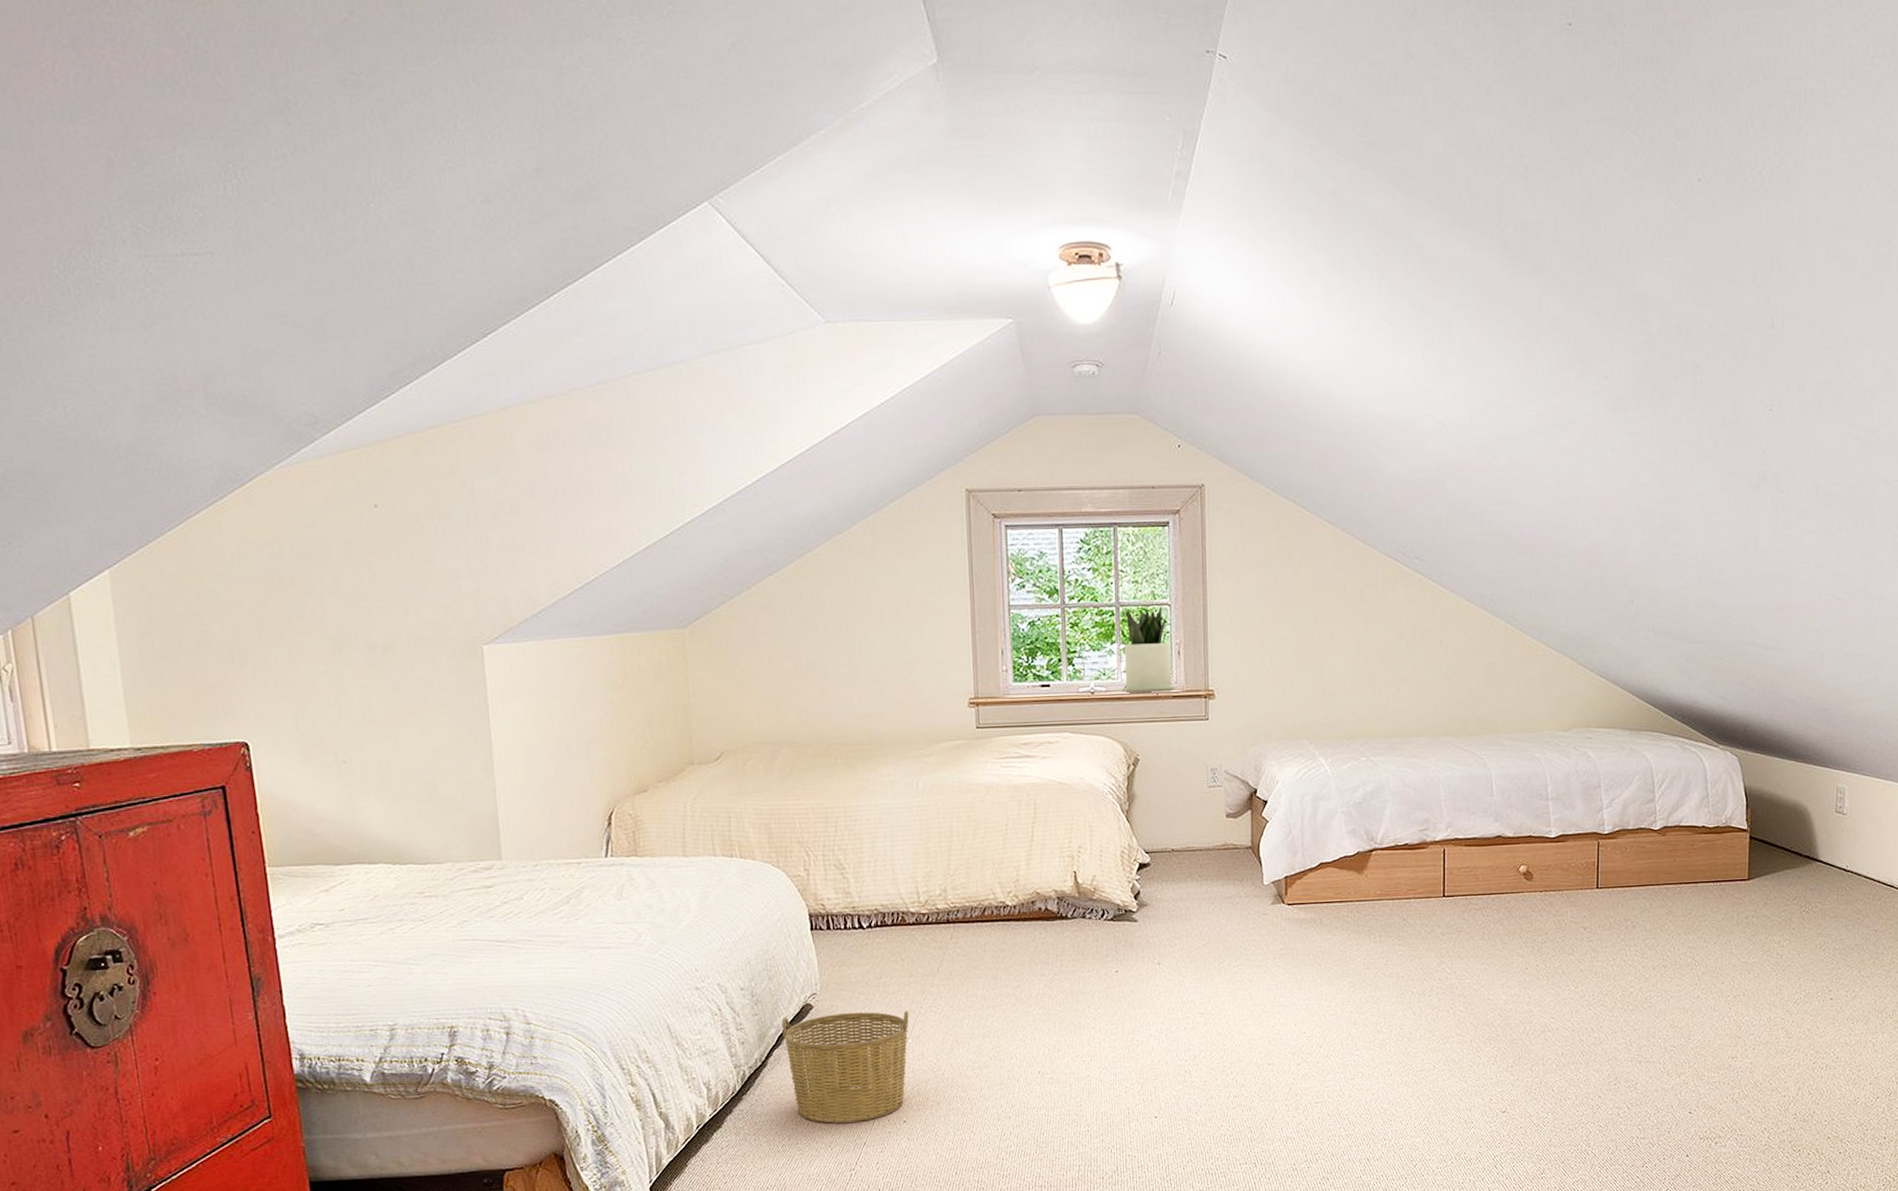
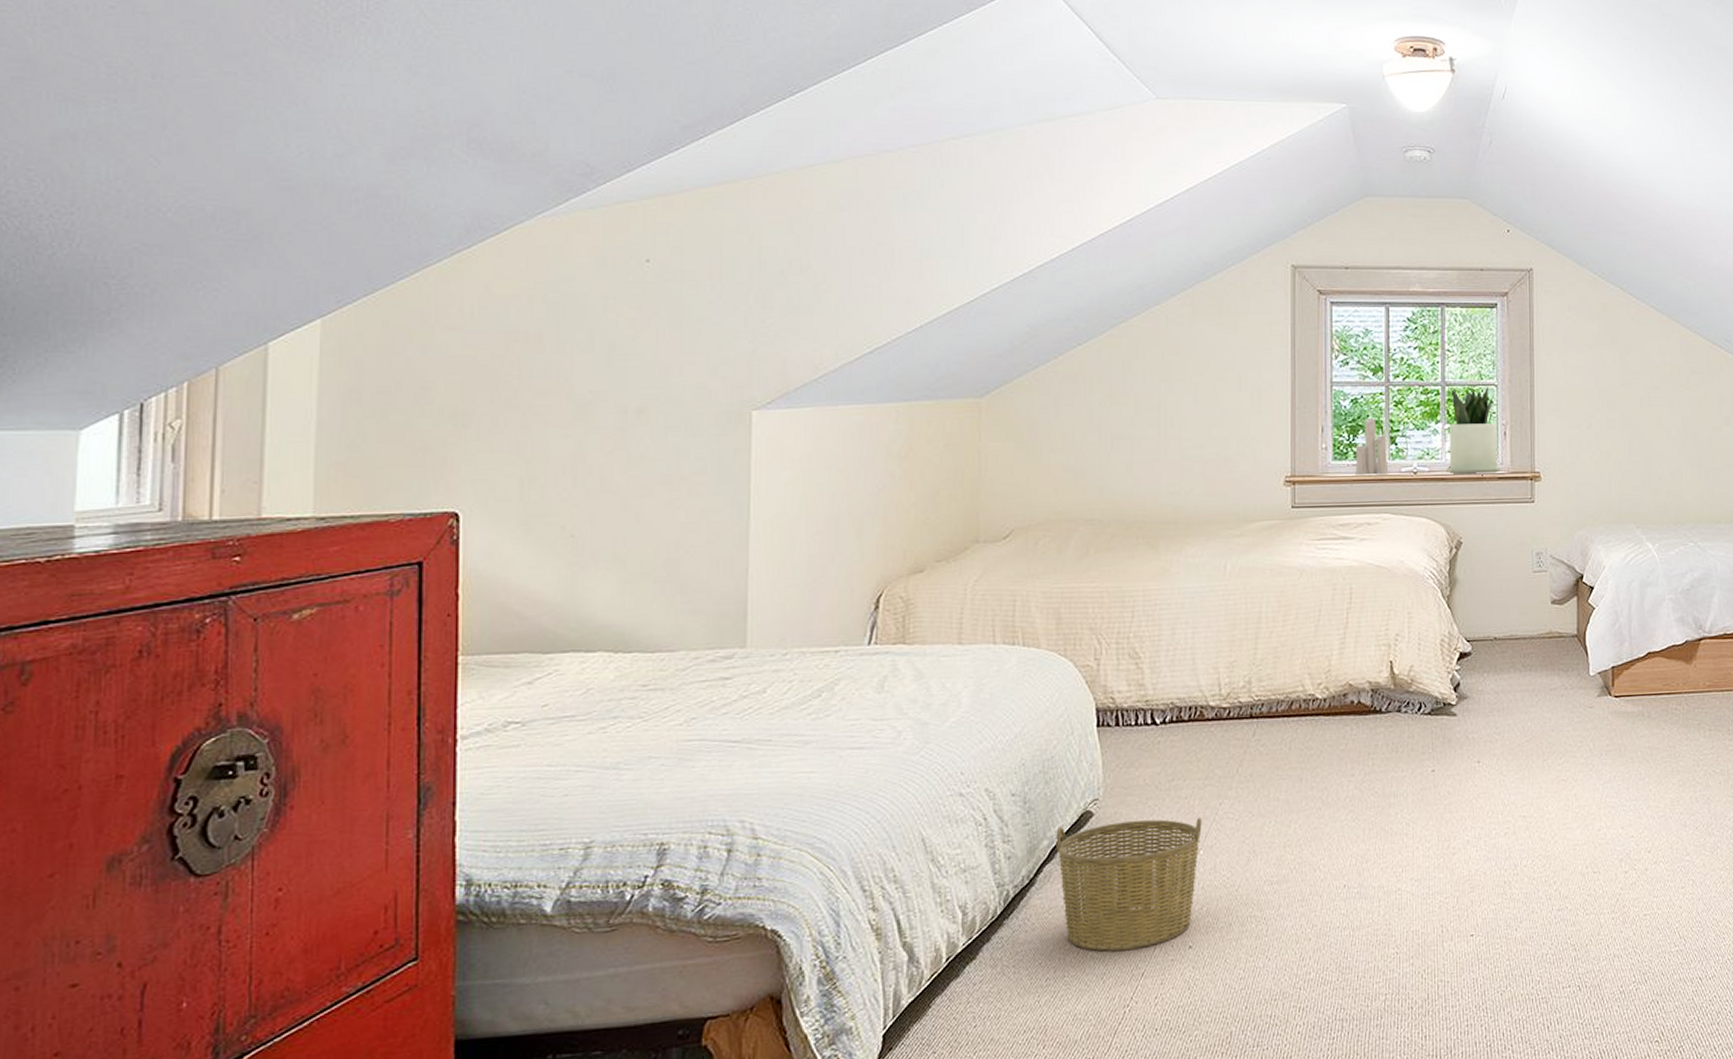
candle: none [1034,634,1067,696] -> present [1354,412,1389,476]

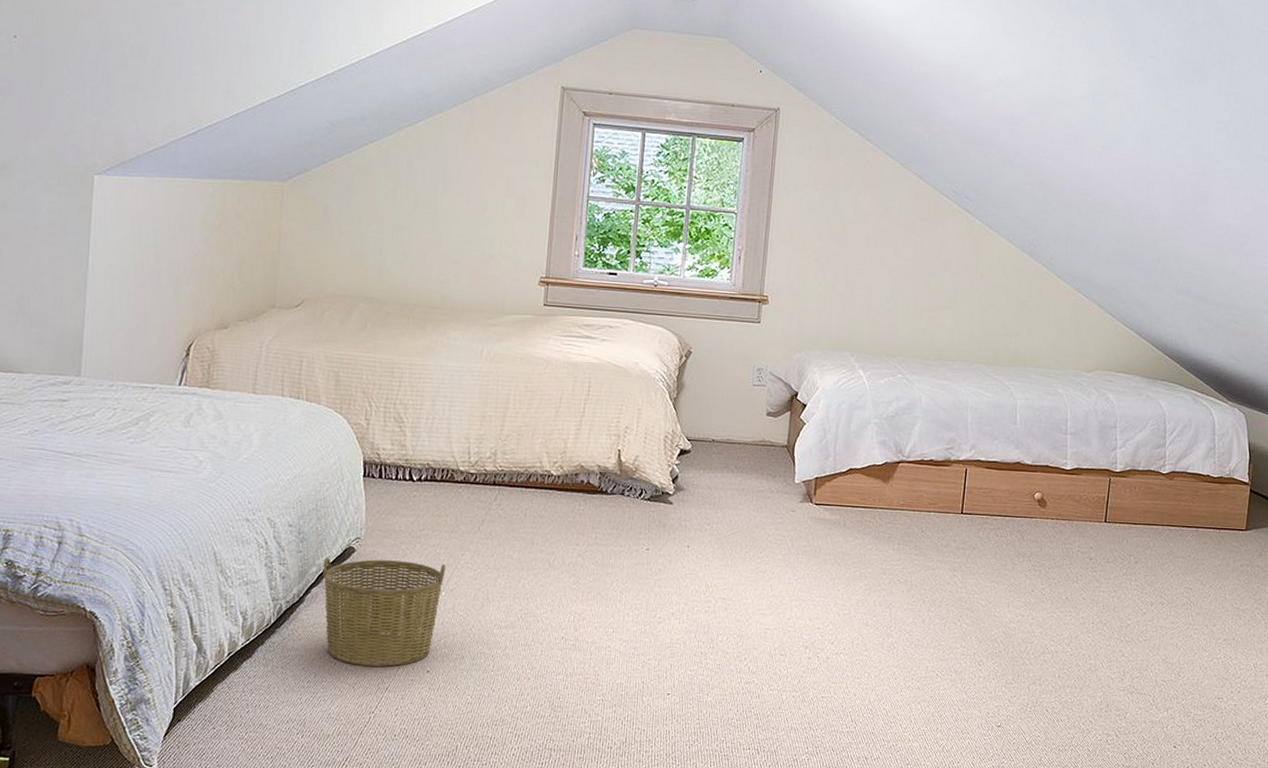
candle: present [1354,412,1389,476] -> none [601,227,633,285]
planter: present [1445,387,1503,474] -> none [682,211,735,293]

